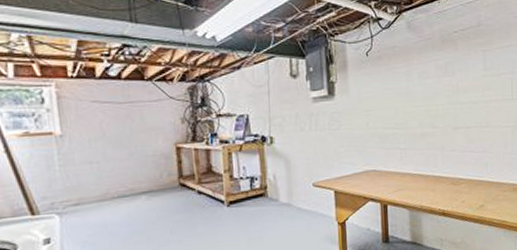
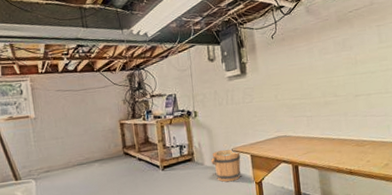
bucket: none [287,184,323,222] -> present [211,149,241,182]

